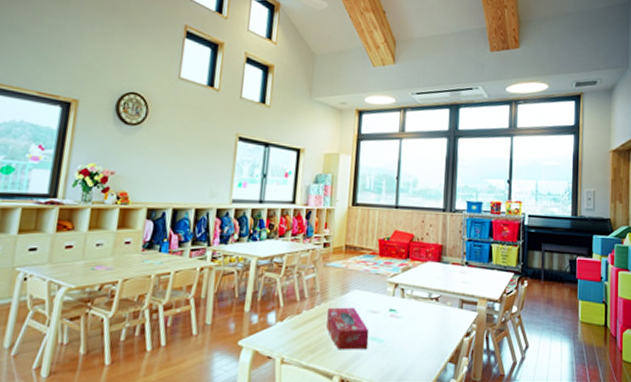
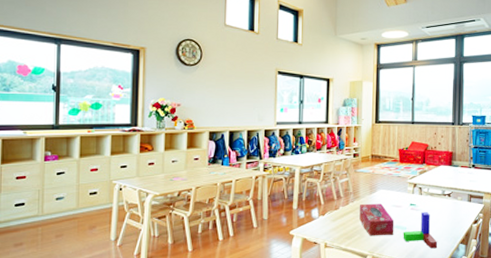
toy blocks: none [379,320,421,369] -> present [403,212,438,249]

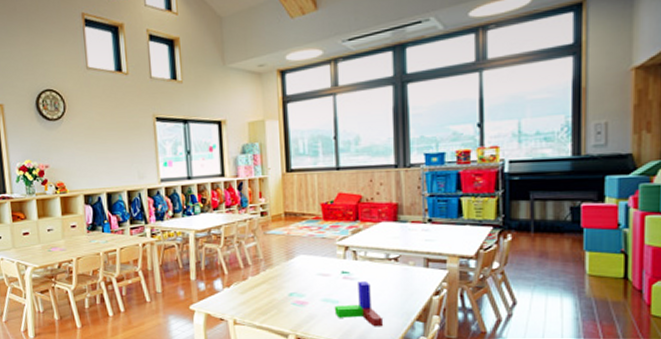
tissue box: present [359,203,394,236] -> none [274,272,322,312]

